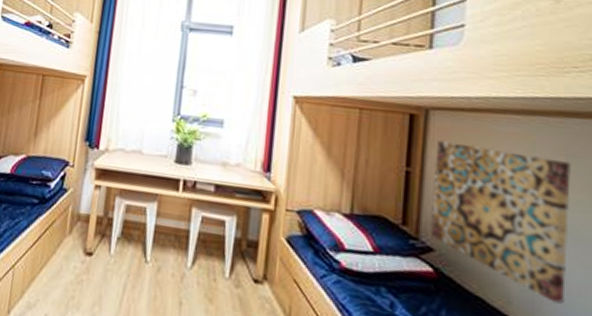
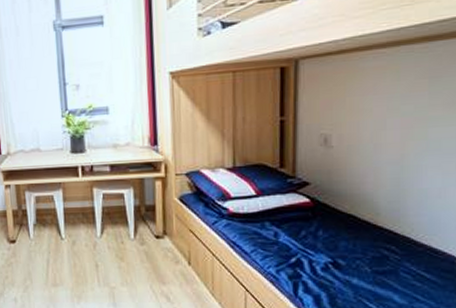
wall art: present [431,139,571,304] -> none [306,83,434,207]

